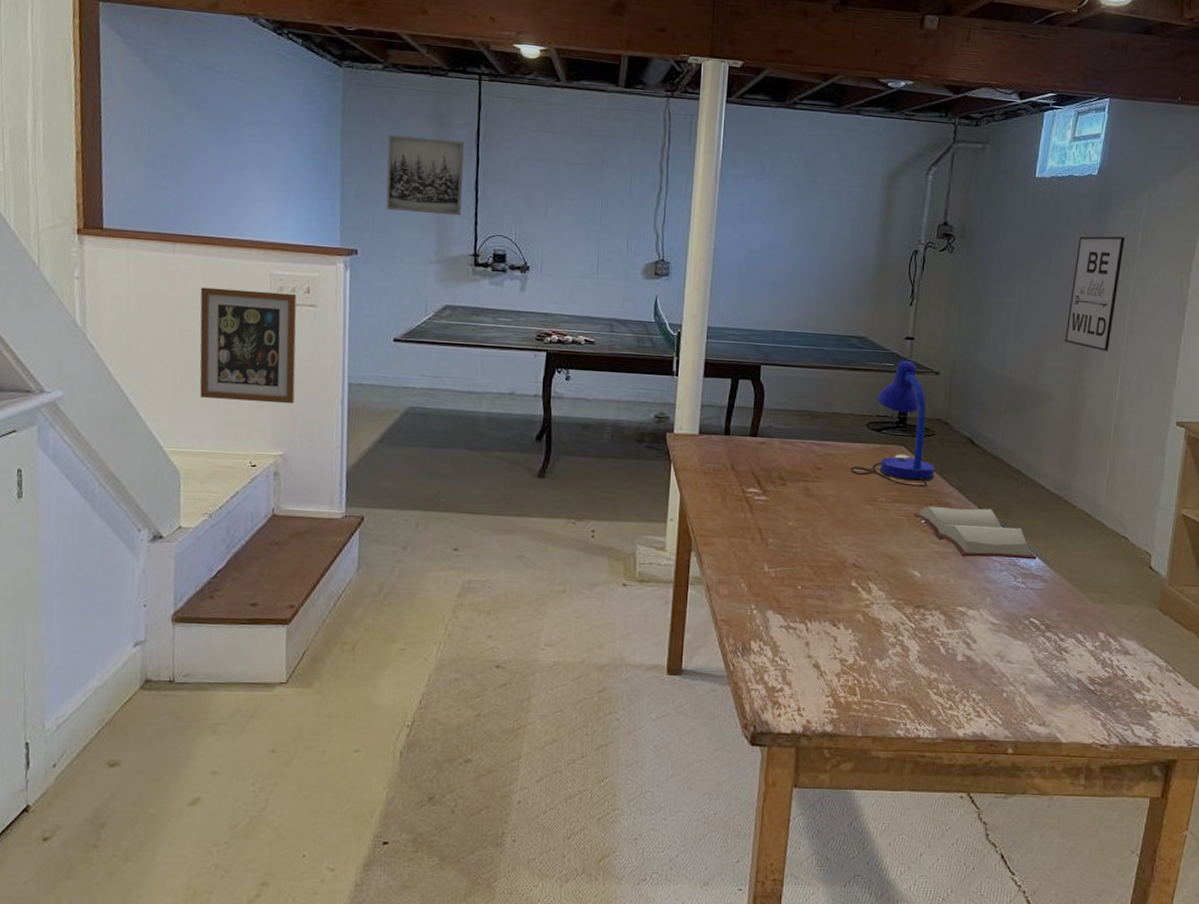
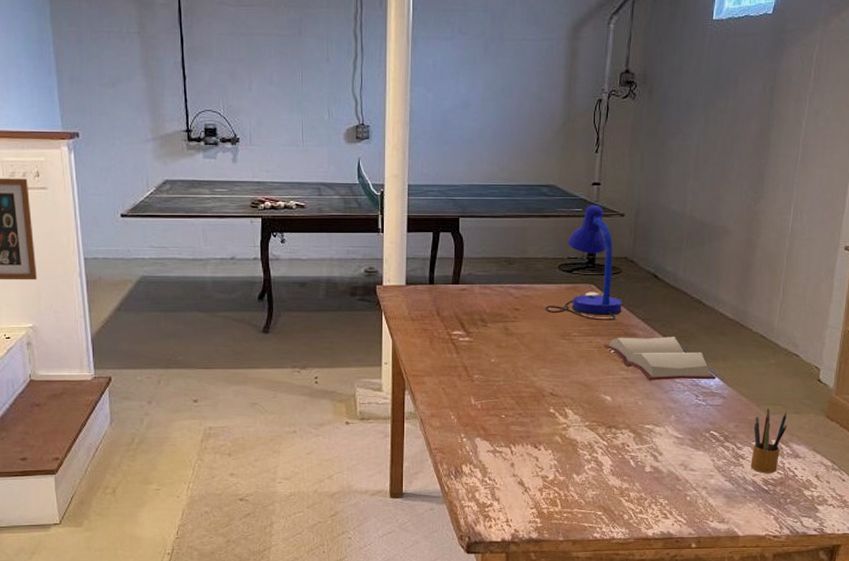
wall art: present [386,135,464,216] -> none [96,19,171,94]
wall art: present [1065,236,1125,351] -> none [741,72,798,185]
pencil box: none [1075,595,1116,671] -> present [750,408,787,473]

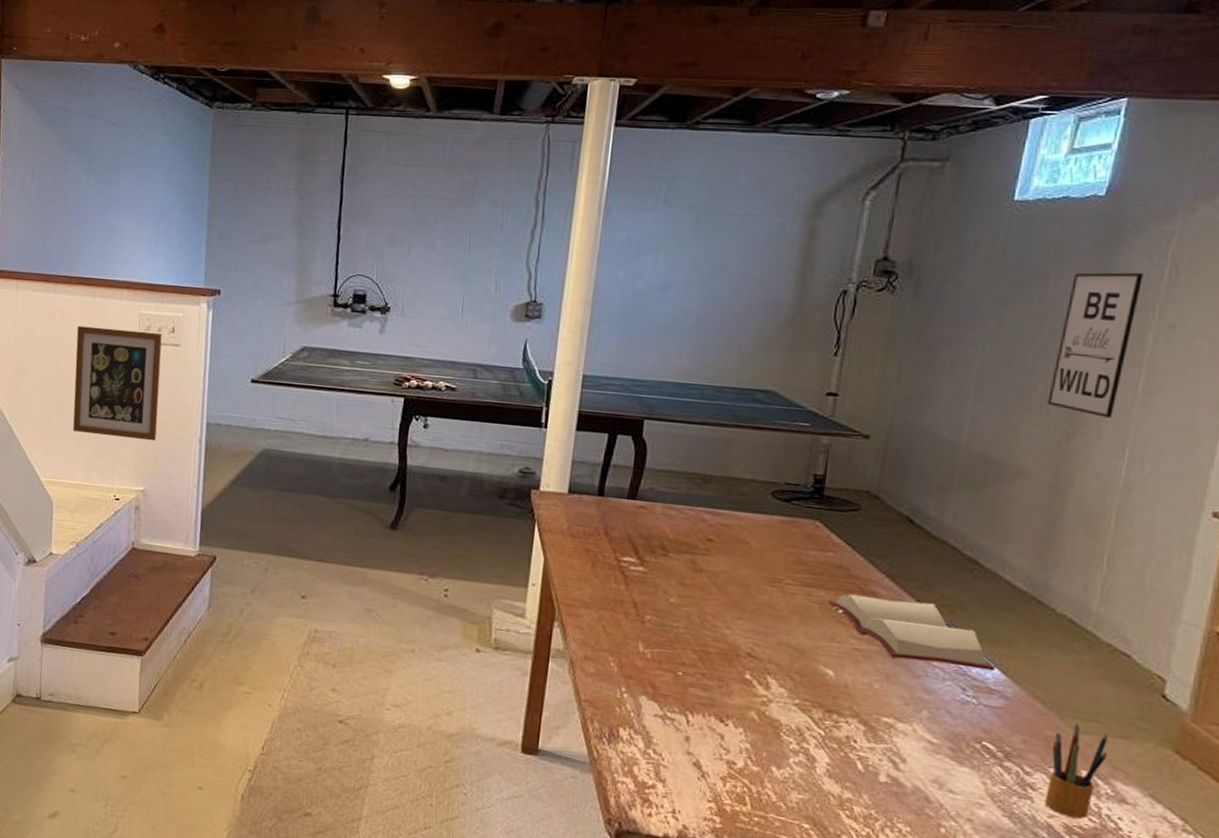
desk lamp: present [545,204,622,321] -> none [749,419,859,571]
wall art: none [741,72,798,185] -> present [1047,272,1143,418]

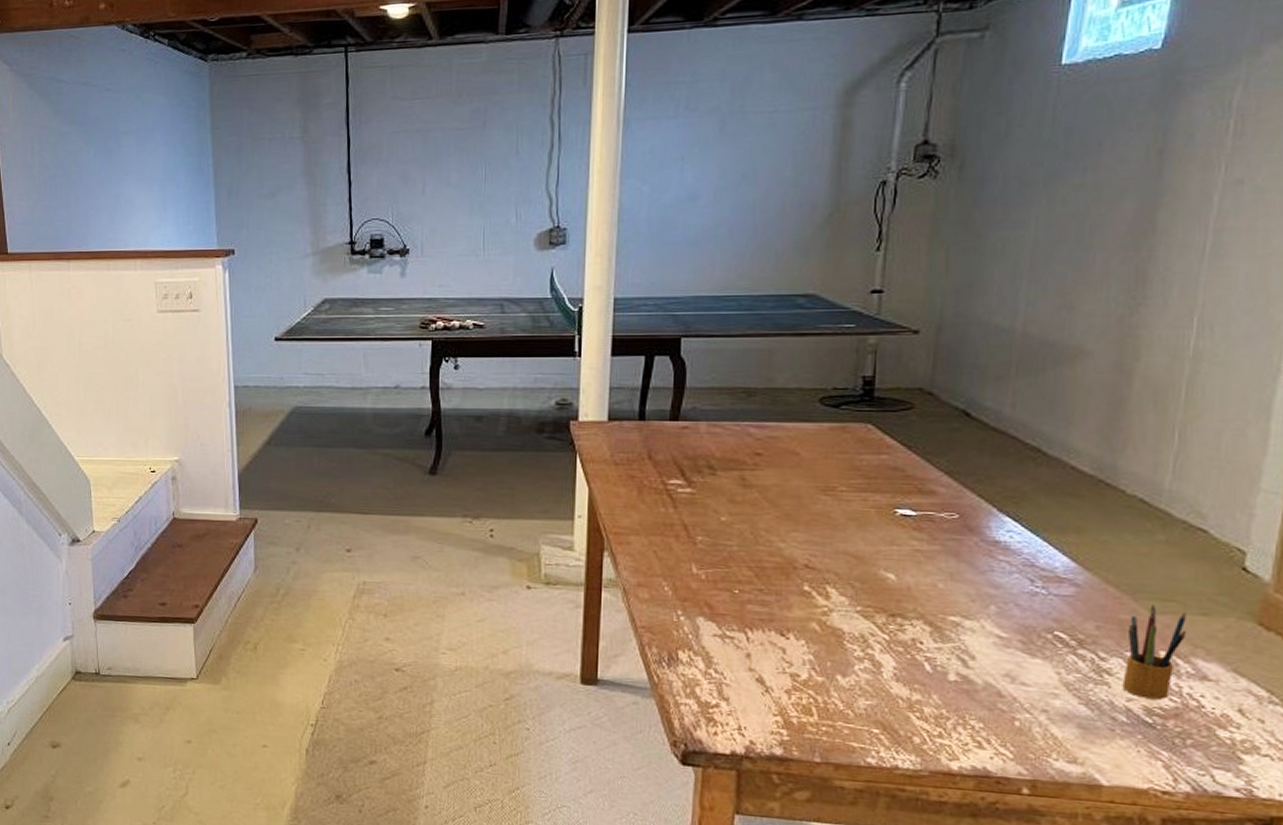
picture frame: present [72,326,163,441] -> none [94,300,185,410]
hardback book: present [828,593,995,671] -> none [885,494,1064,560]
wall art: present [1047,272,1143,418] -> none [1107,127,1206,286]

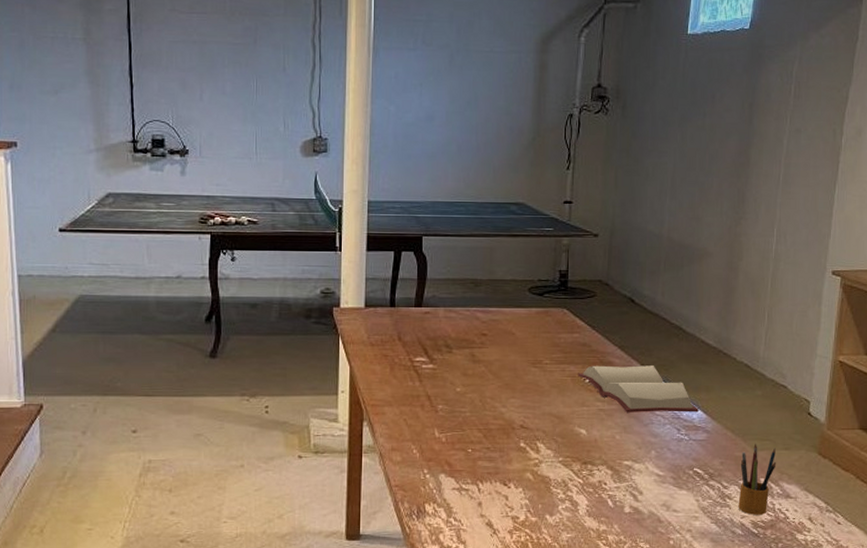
hardback book: none [885,494,1064,560] -> present [578,365,699,412]

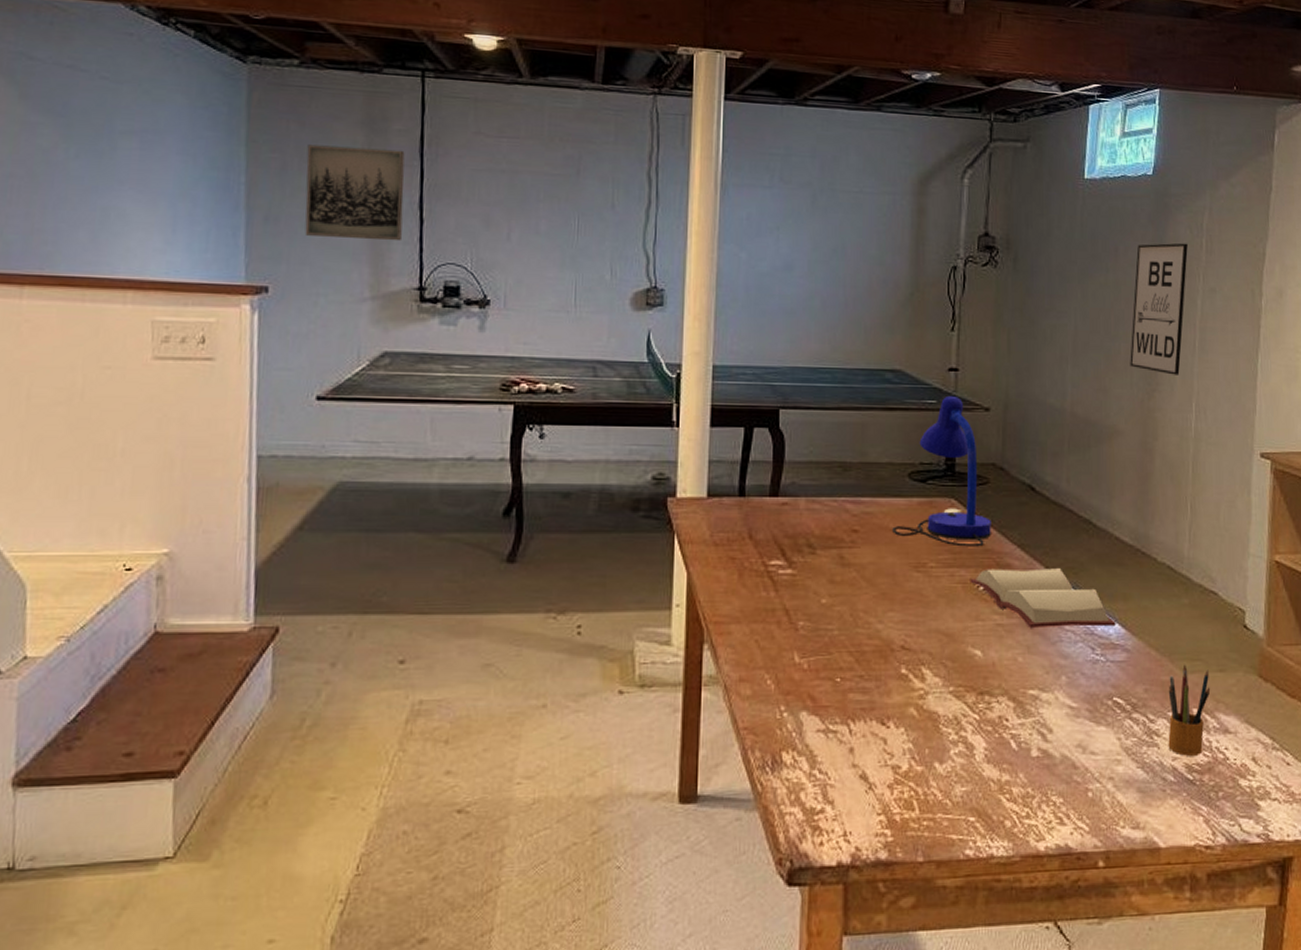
wall art: none [39,24,117,103] -> present [304,144,405,242]
desk lamp: none [515,224,597,348] -> present [892,395,991,547]
wall art: none [721,89,778,205] -> present [1130,243,1188,375]

